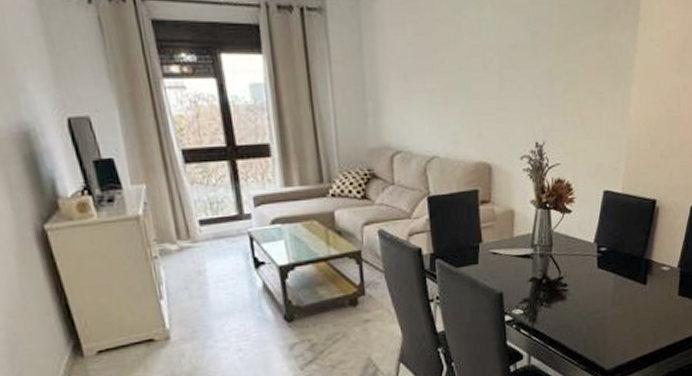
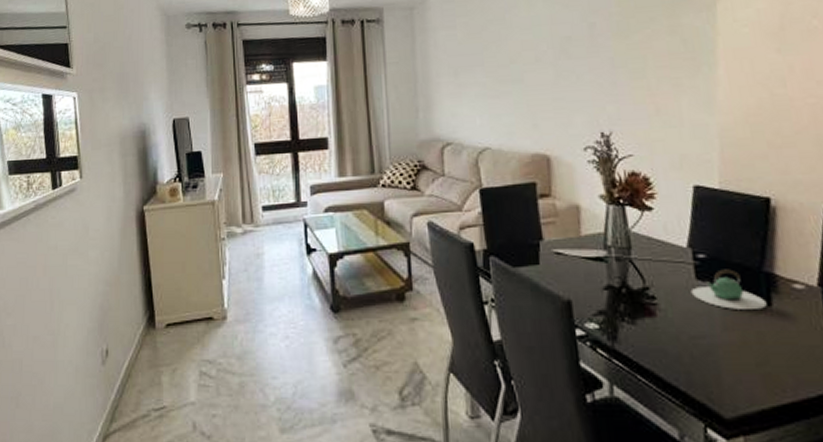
teapot: none [593,258,644,290] -> present [690,269,767,309]

